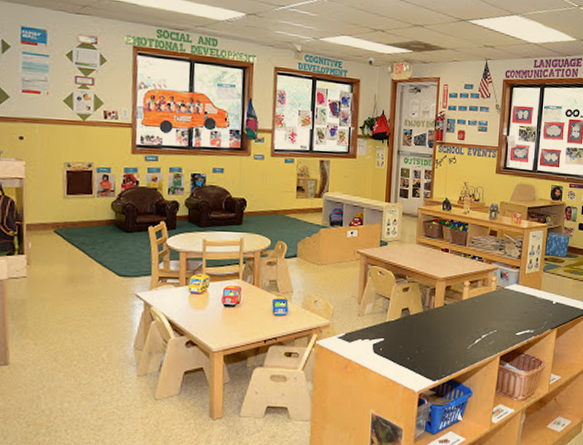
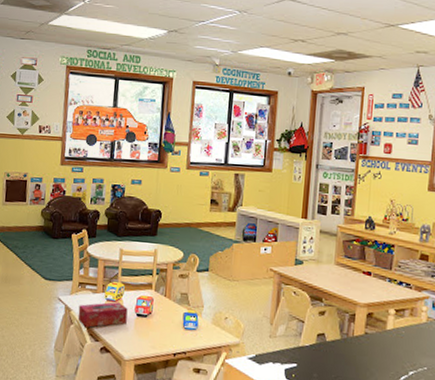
tissue box: none [159,294,214,322] -> present [77,302,128,328]

